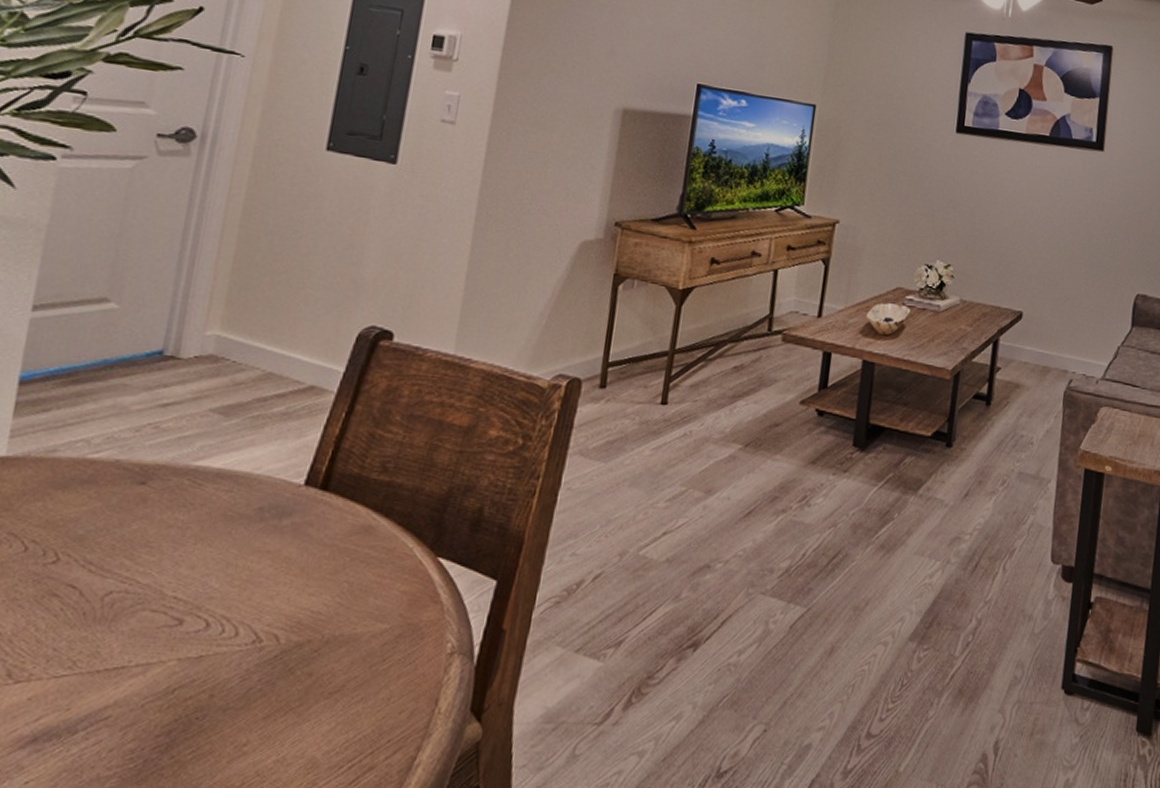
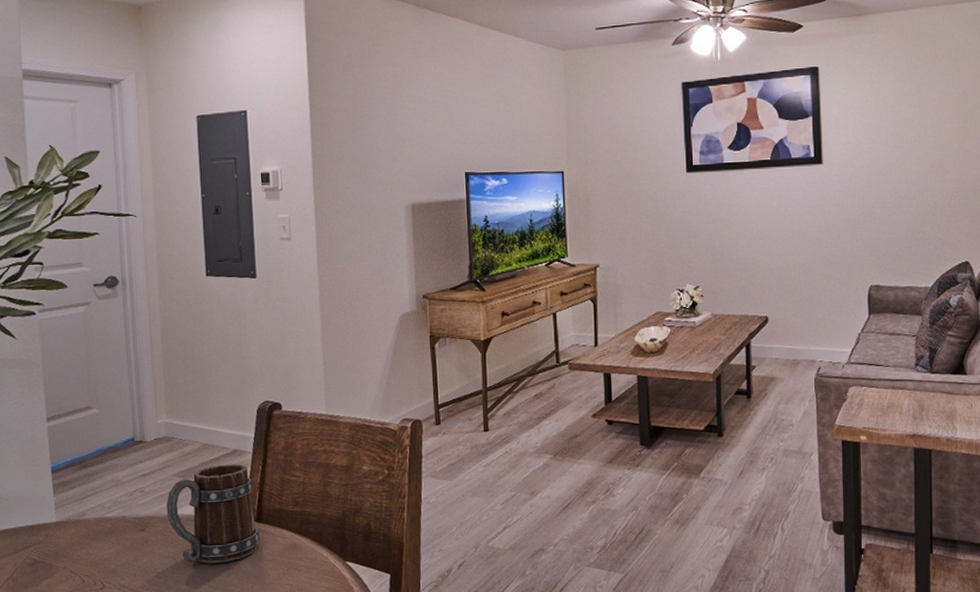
mug: none [186,403,327,543] -> present [166,464,260,564]

